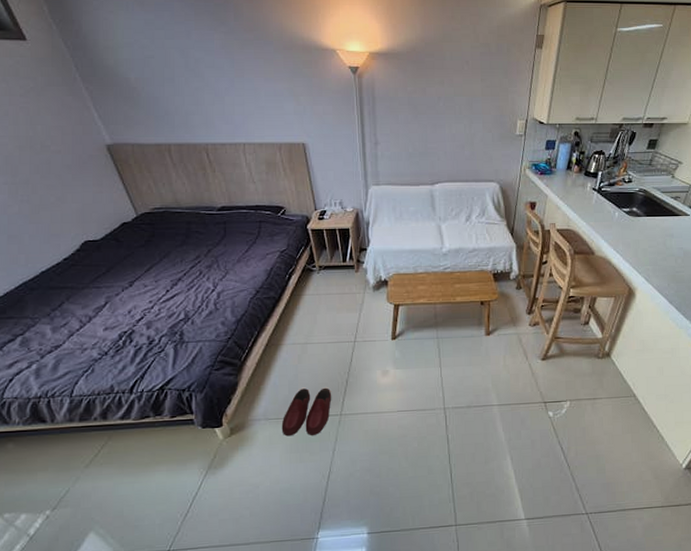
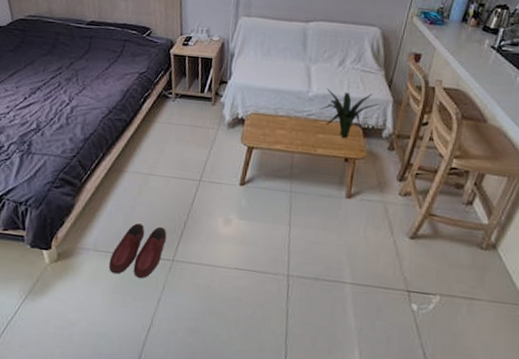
plant: none [453,243,504,285] -> present [319,88,378,139]

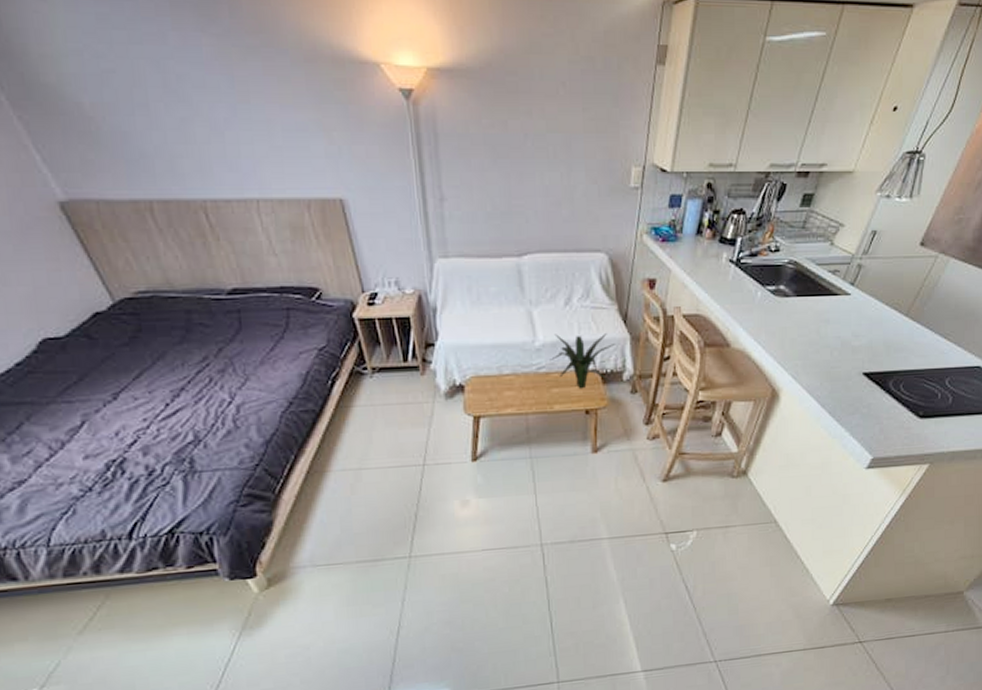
slippers: present [109,223,167,278] -> none [334,524,398,586]

